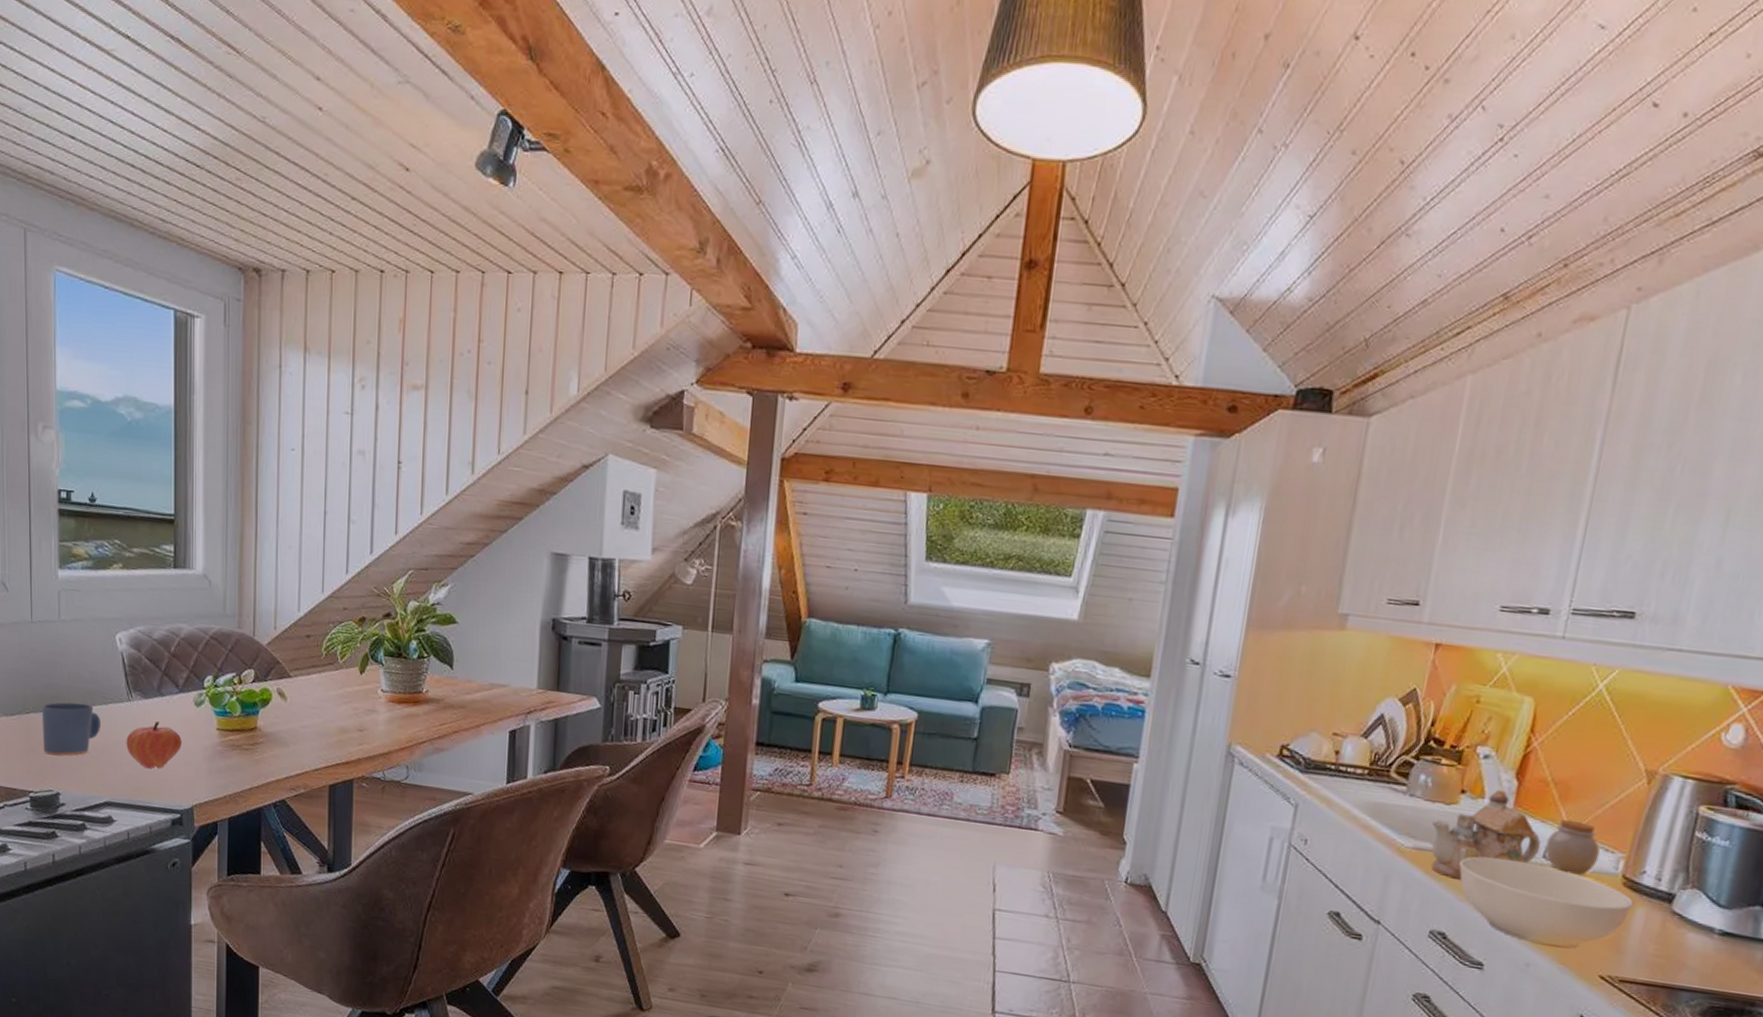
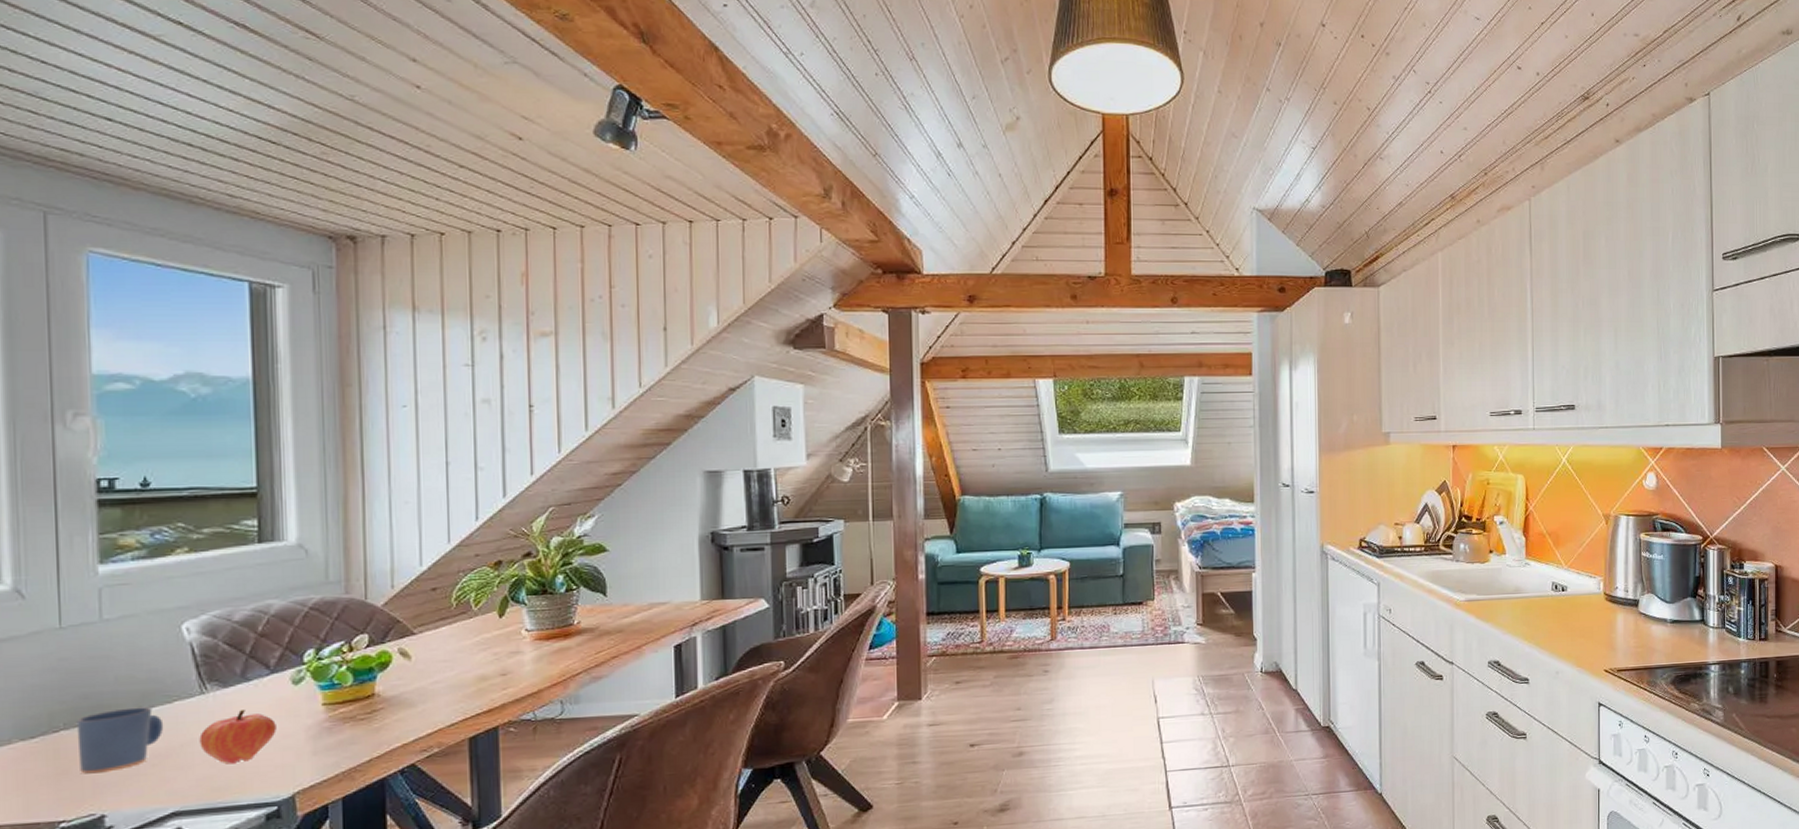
teapot: present [1431,789,1541,880] -> none [1474,545,1549,618]
bowl: present [1458,856,1635,949] -> none [1498,595,1615,656]
jar: present [1545,819,1601,875] -> none [1552,559,1587,599]

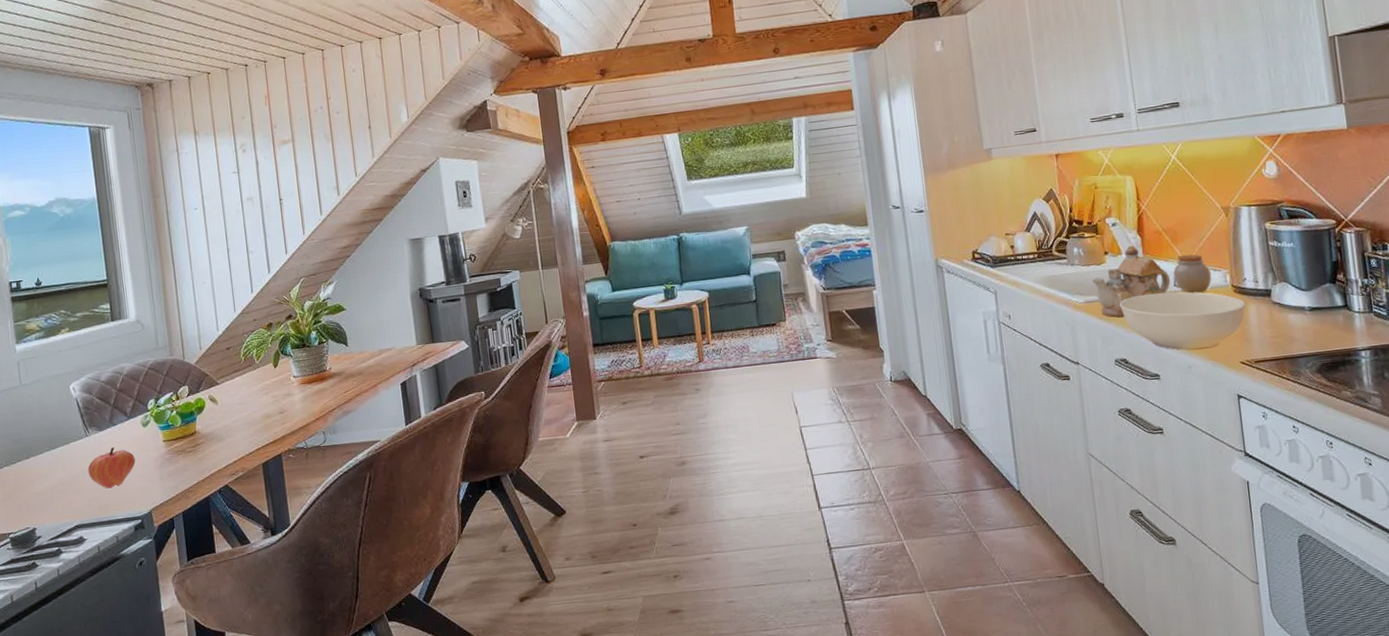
mug: present [76,706,164,774] -> none [12,447,66,498]
teapot: none [1474,545,1549,618] -> present [1091,245,1171,318]
bowl: none [1498,595,1615,656] -> present [1119,292,1246,351]
jar: none [1552,559,1587,599] -> present [1173,254,1212,293]

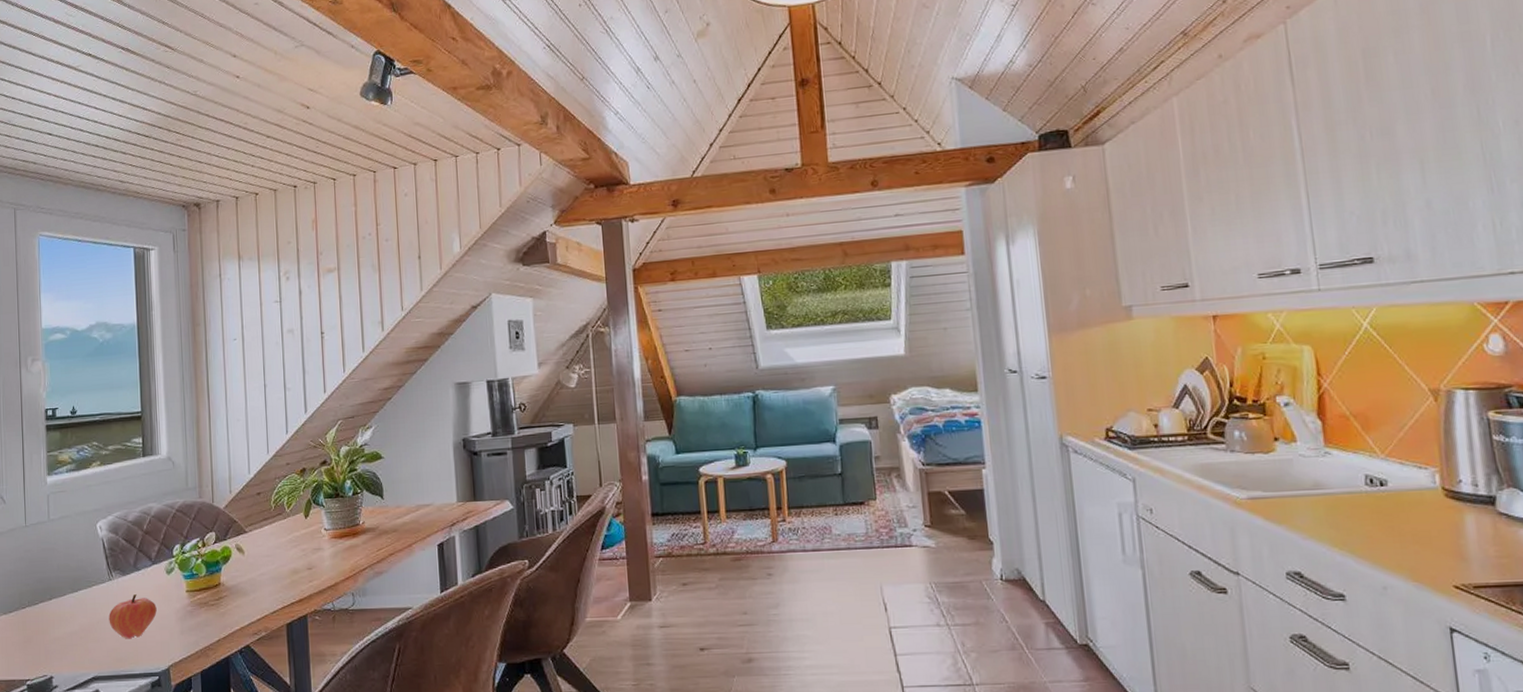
teapot: present [1091,245,1171,318] -> none [1257,431,1361,520]
bowl: present [1119,292,1246,351] -> none [1292,492,1462,567]
jar: present [1173,254,1212,293] -> none [1364,446,1416,495]

